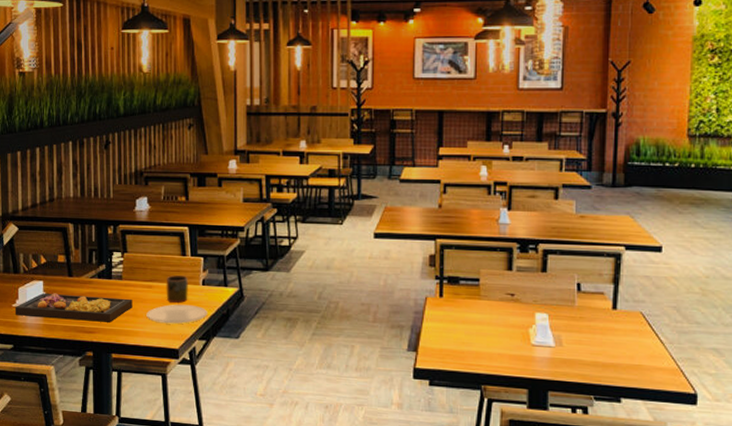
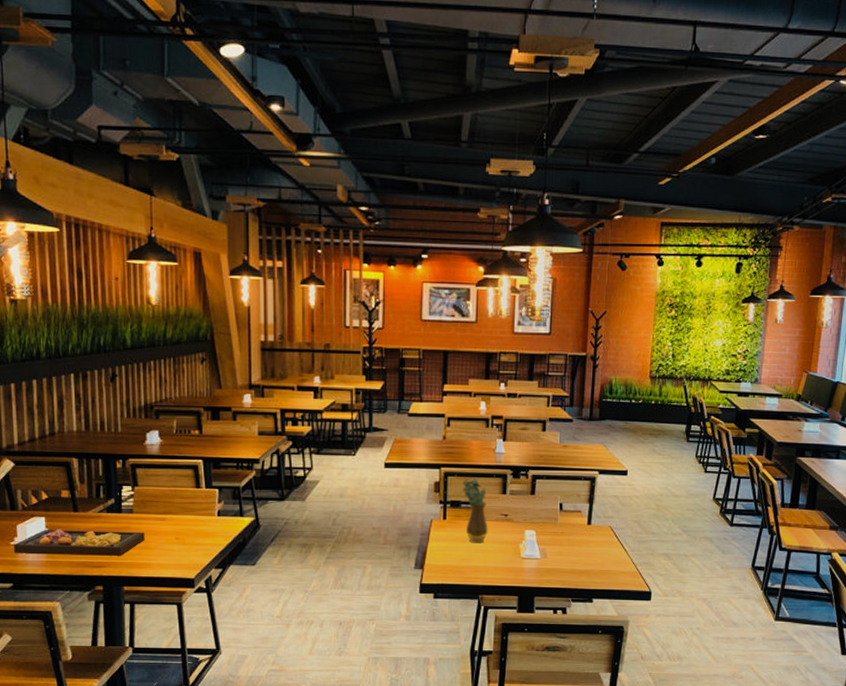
plate: present [146,304,208,325] -> none [160,535,224,555]
mug: present [166,275,188,303] -> none [180,507,203,534]
vase: none [461,250,491,326] -> present [463,477,488,543]

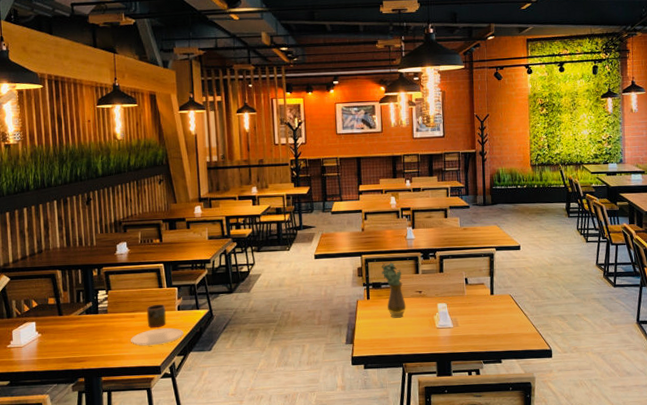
food tray: present [13,529,145,556] -> none [9,328,118,355]
plate: none [160,535,224,555] -> present [131,327,184,346]
mug: none [180,507,203,534] -> present [146,304,166,328]

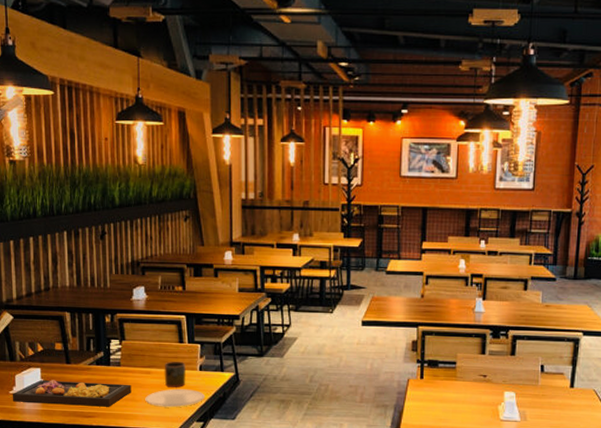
food tray: none [9,328,118,355] -> present [12,380,131,407]
vase: present [381,261,406,318] -> none [440,336,466,404]

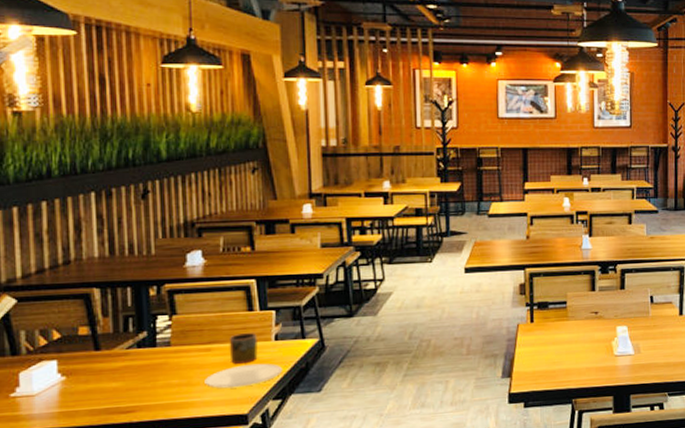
food tray: present [12,380,131,407] -> none [14,366,186,407]

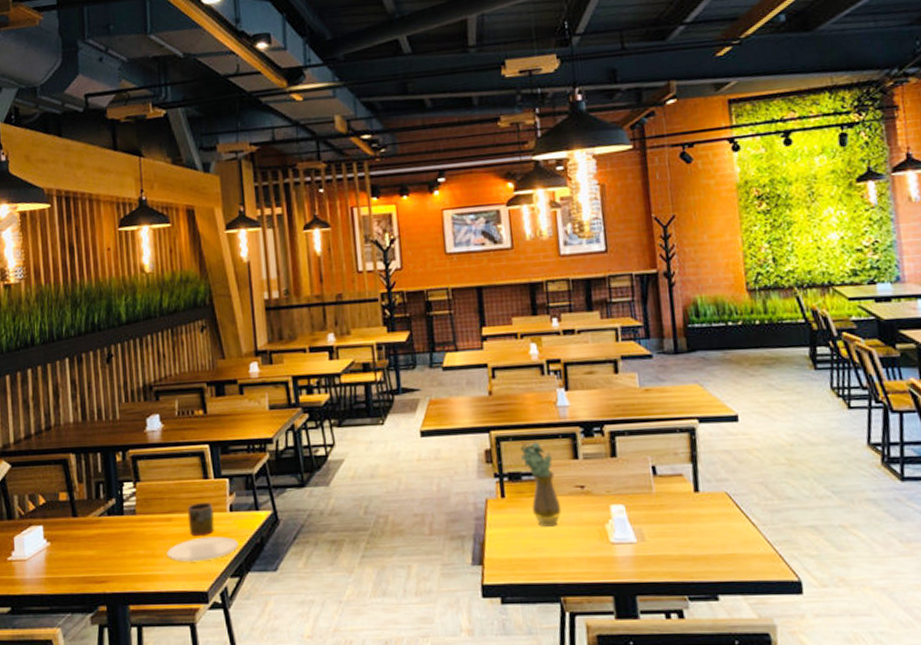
vase: none [549,276,579,345] -> present [520,440,562,527]

